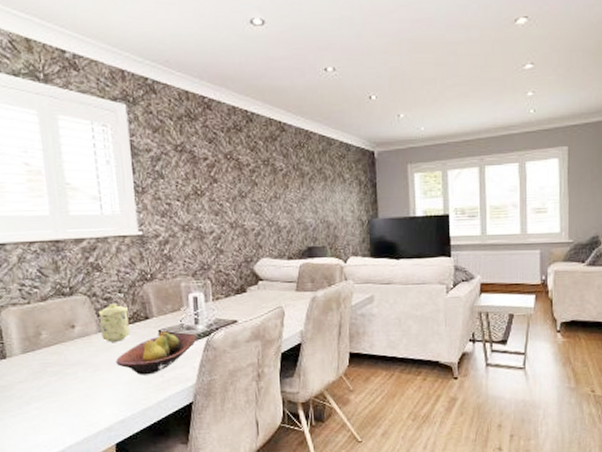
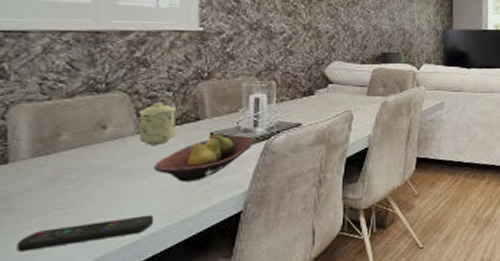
remote control: none [22,404,122,432] -> present [17,215,154,252]

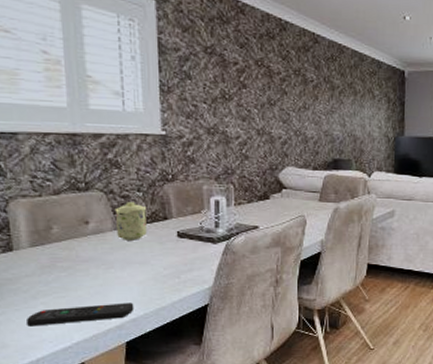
fruit bowl: present [154,134,253,182] -> none [131,233,215,275]

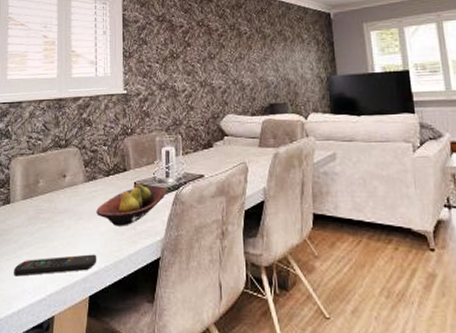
mug: present [115,202,147,240] -> none [86,156,110,192]
fruit bowl: none [131,233,215,275] -> present [96,183,166,226]

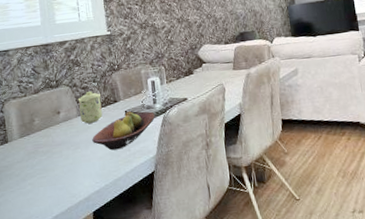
remote control: present [14,254,97,277] -> none [19,176,98,205]
mug: none [86,156,110,192] -> present [78,91,103,124]

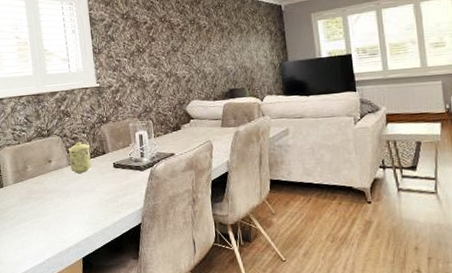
fruit bowl: present [92,111,155,151] -> none [81,164,142,201]

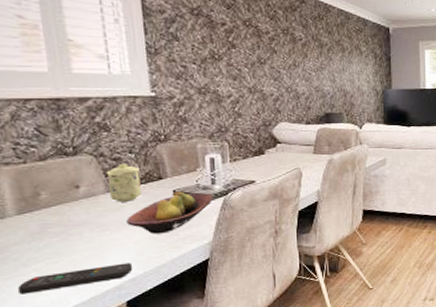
remote control: none [14,224,87,247] -> present [18,262,133,295]
fruit bowl: none [81,164,142,201] -> present [126,191,213,234]

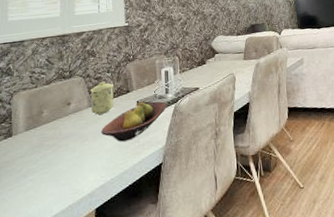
remote control: present [18,262,133,295] -> none [17,170,103,204]

